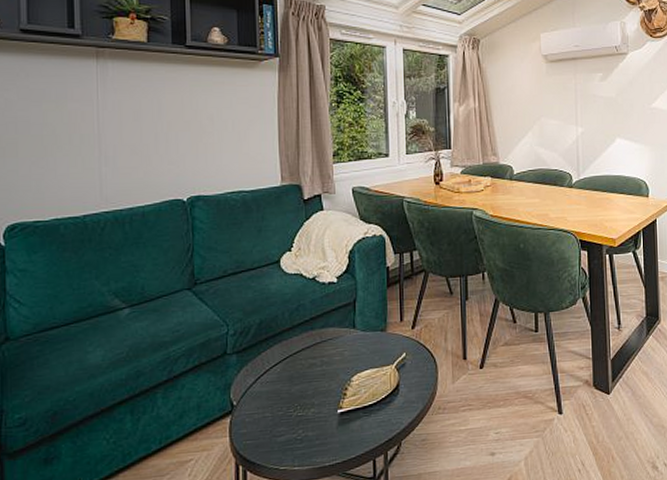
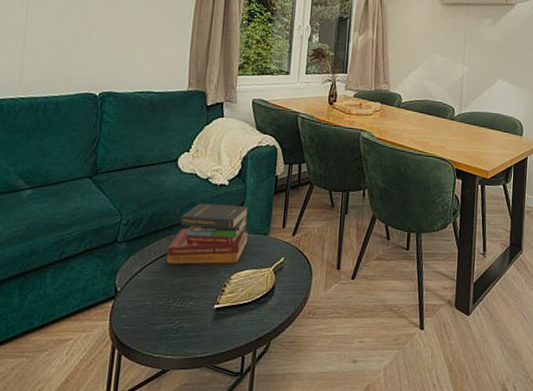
books: none [280,302,365,372] -> present [166,203,249,265]

